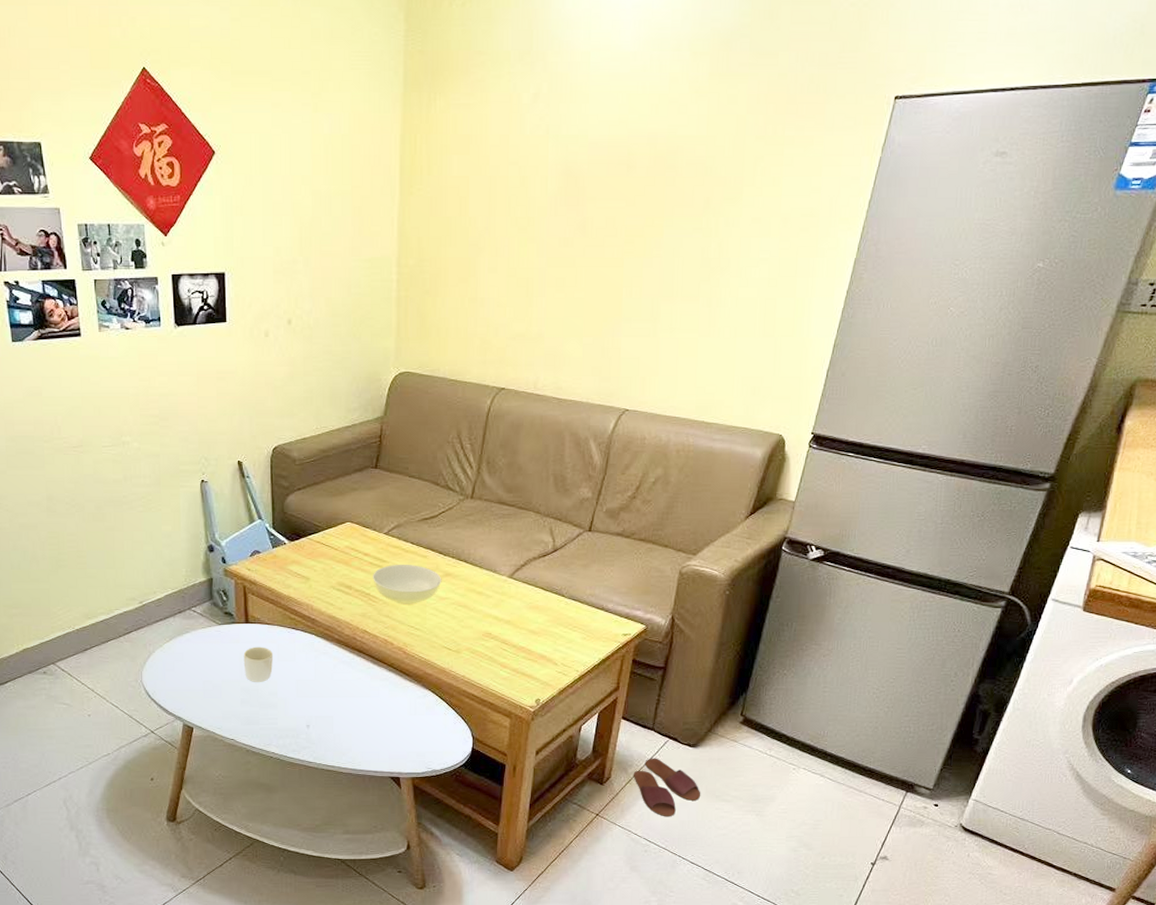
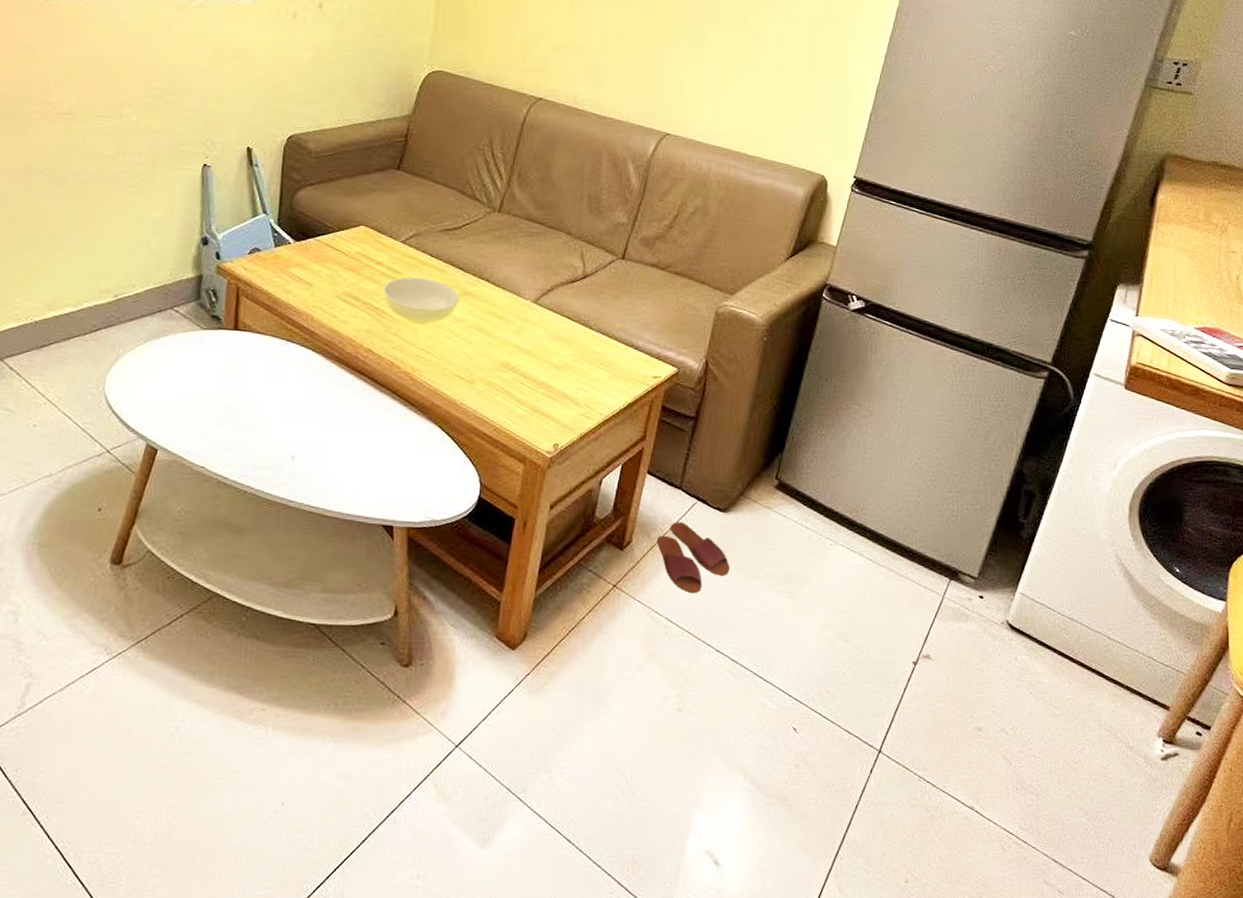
cup: present [243,647,274,683] -> none [226,358,262,402]

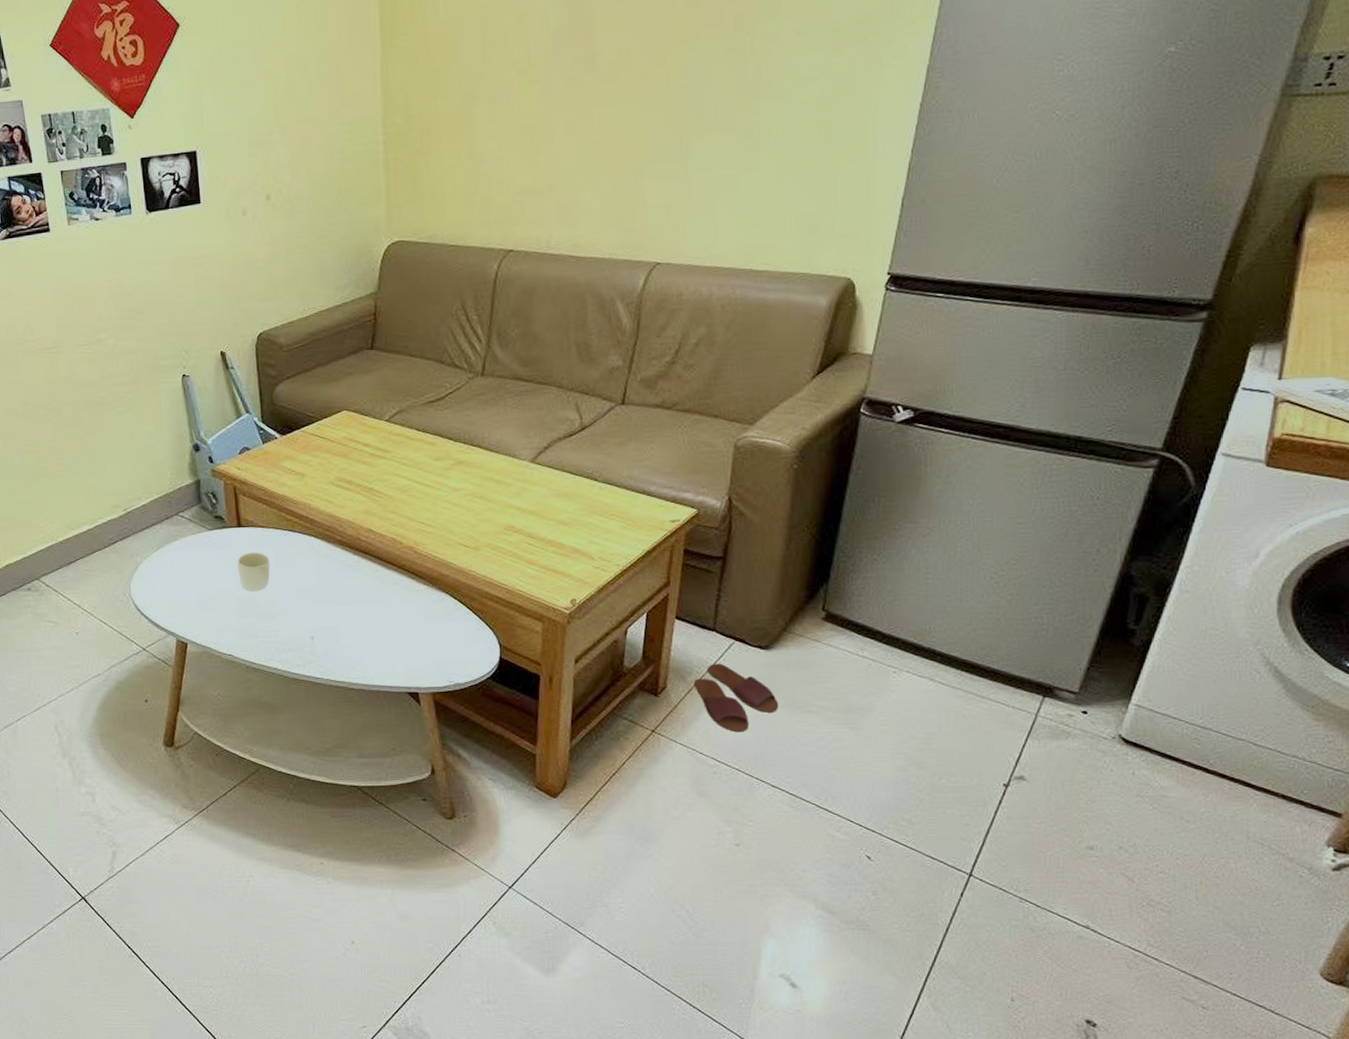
cup: none [226,358,262,402] -> present [237,552,270,593]
bowl: present [384,277,460,324] -> none [375,453,454,499]

